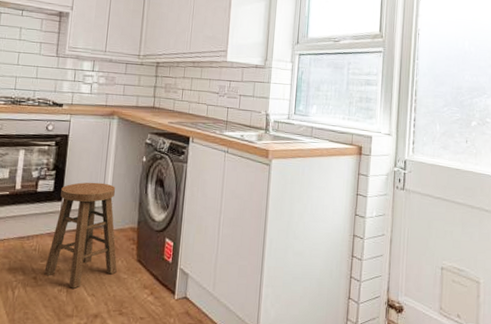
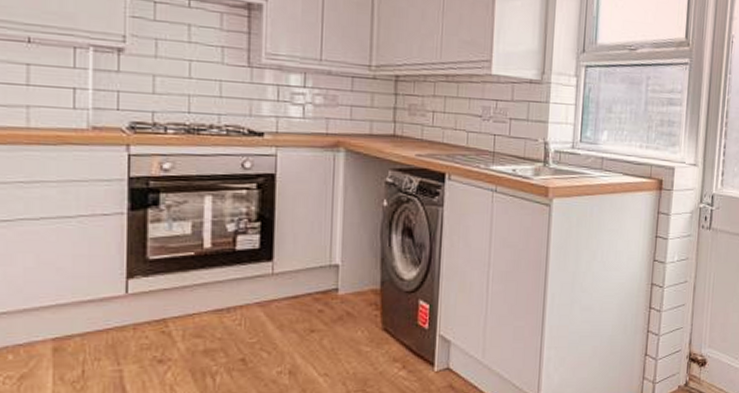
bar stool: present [44,182,117,289] -> none [255,235,356,369]

